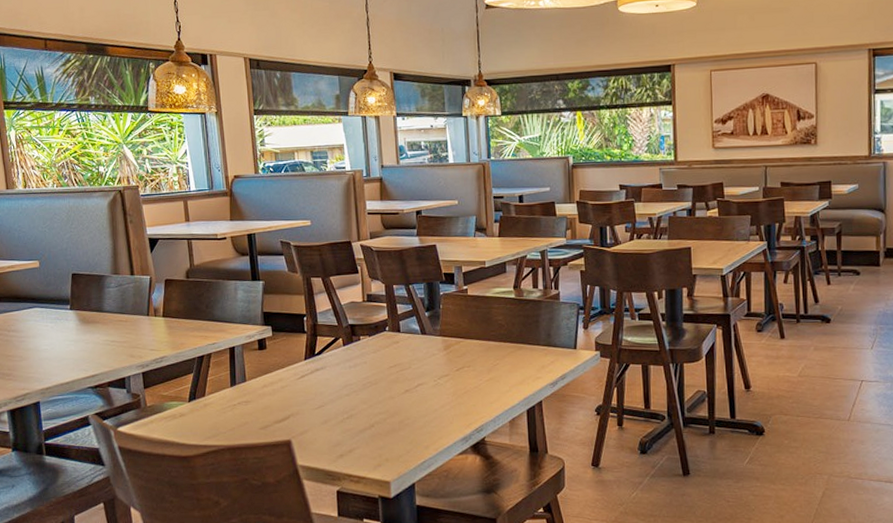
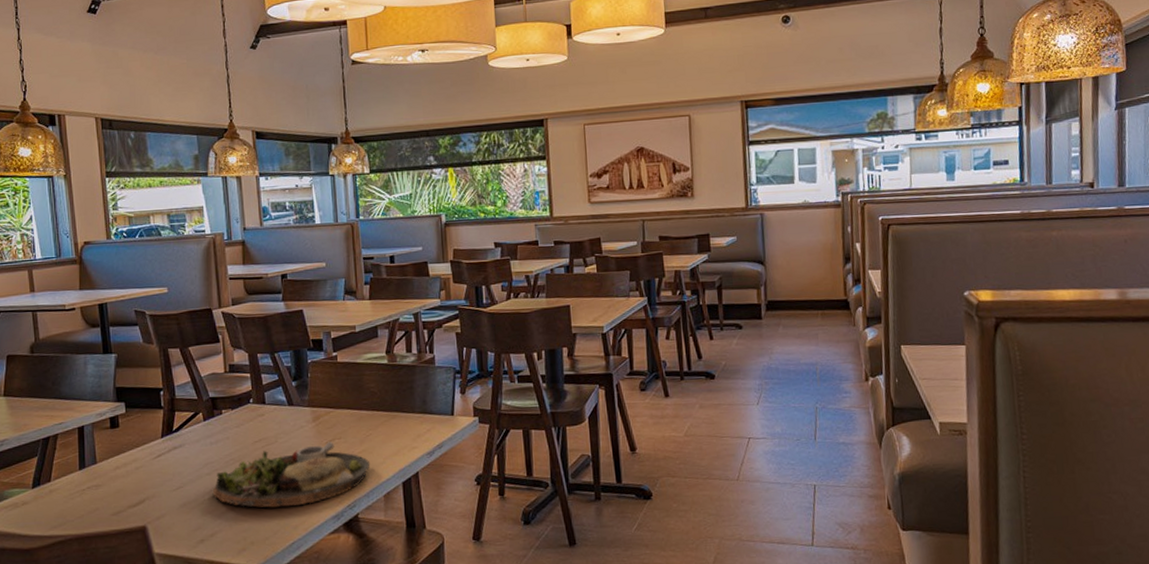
dinner plate: none [351,369,497,429] -> present [212,441,371,508]

